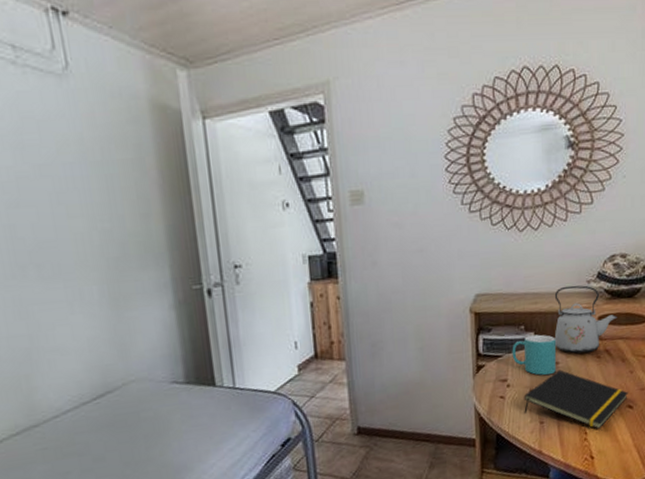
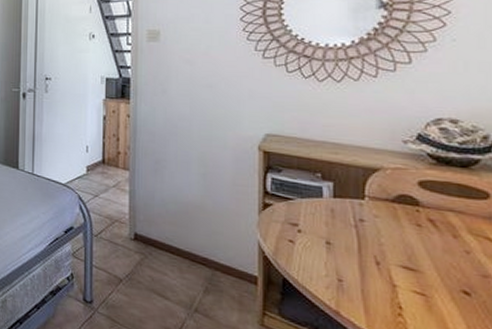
mug: present [512,334,557,376] -> none [305,184,362,232]
notepad: present [524,369,628,429] -> none [318,228,463,308]
kettle: present [554,285,617,354] -> none [358,142,445,219]

